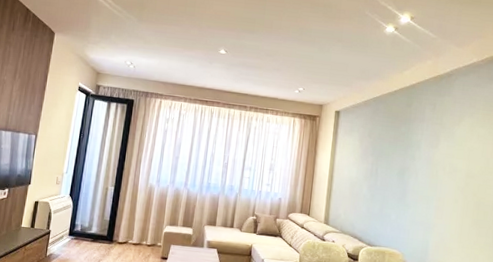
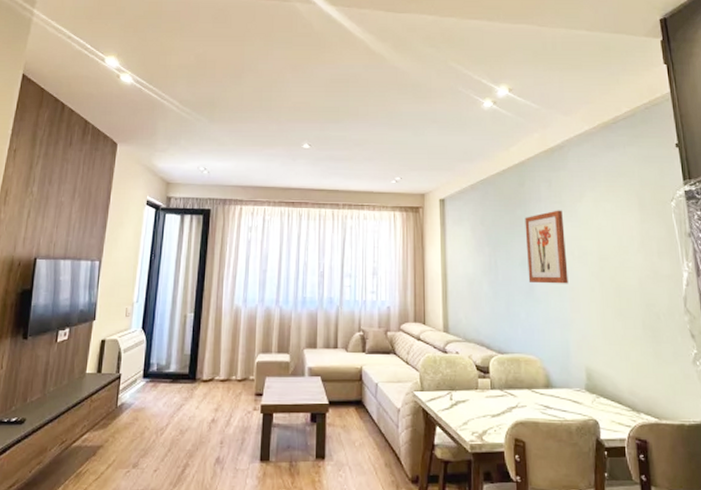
wall art: none [402,130,442,195] -> present [525,210,569,284]

